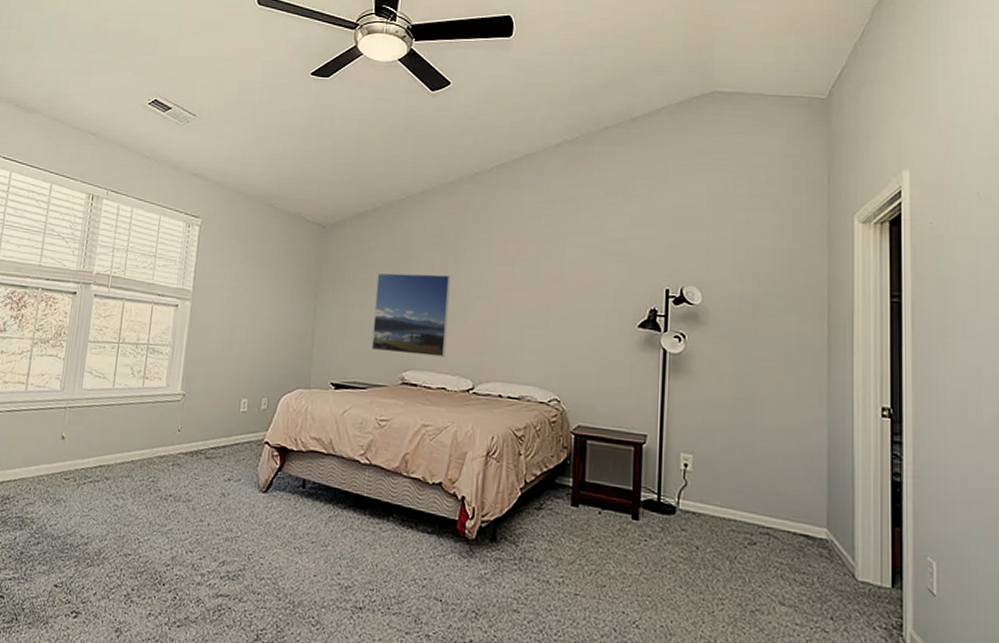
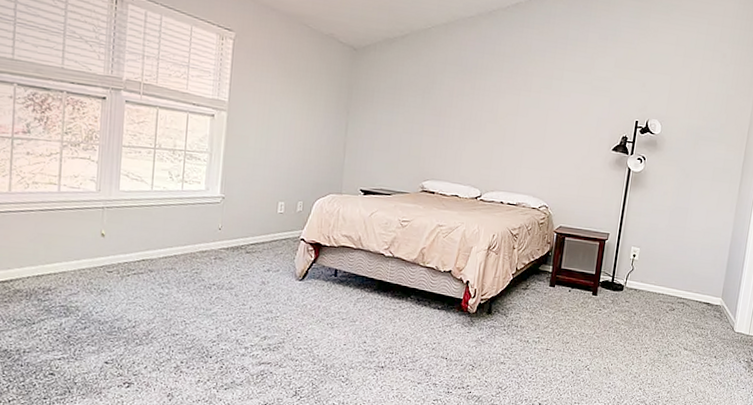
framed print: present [371,273,451,357] -> none [397,95,467,170]

